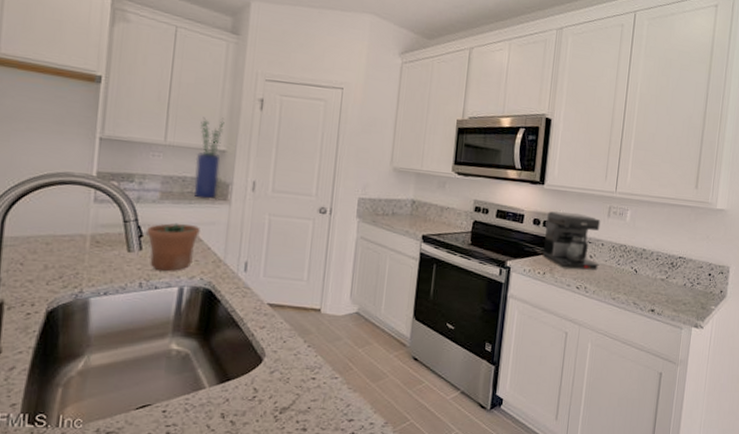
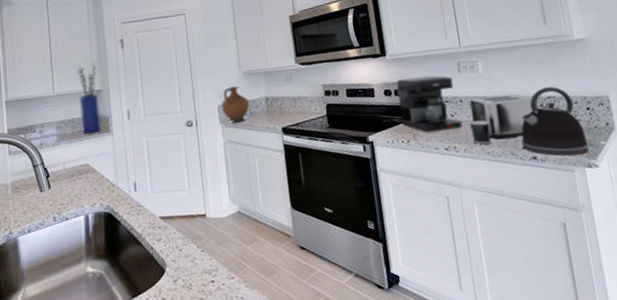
planter: present [146,222,200,271] -> none [52,159,93,203]
ceramic jug: none [361,180,394,220] -> present [221,86,250,123]
mug: none [603,265,623,290] -> present [470,120,492,145]
toaster: none [607,244,671,289] -> present [470,94,539,139]
kettle: none [645,247,702,316] -> present [521,87,590,157]

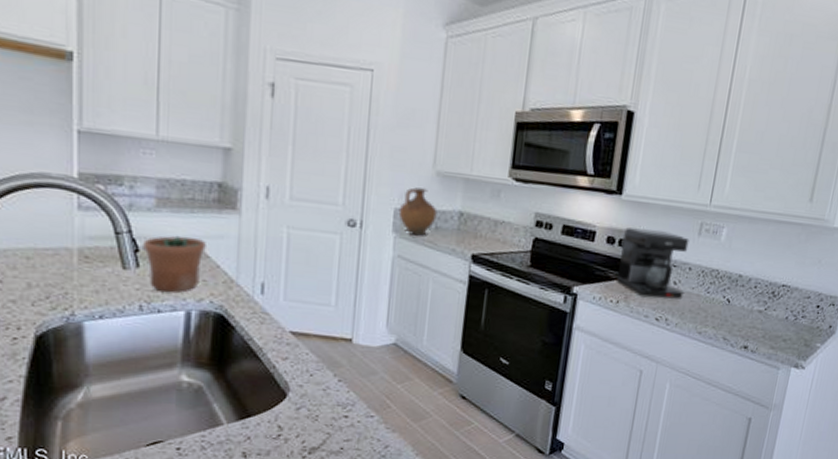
planter: none [52,159,93,203] -> present [143,235,206,292]
vase: present [78,63,101,135] -> none [195,105,228,207]
toaster: present [470,94,539,139] -> none [694,268,772,322]
mug: present [470,120,492,145] -> none [688,294,713,323]
kettle: present [521,87,590,157] -> none [737,273,807,354]

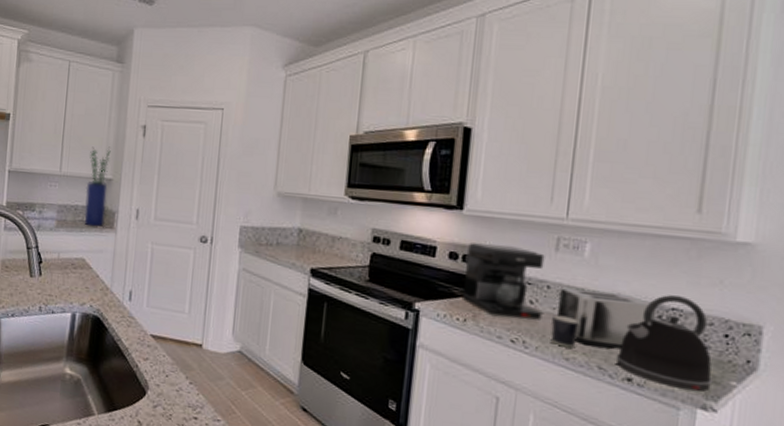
planter: present [143,235,206,292] -> none [45,250,90,297]
vase: none [195,105,228,207] -> present [84,146,111,227]
ceramic jug: present [398,187,438,236] -> none [243,207,278,251]
mug: none [688,294,713,323] -> present [550,315,580,348]
toaster: none [694,268,772,322] -> present [556,287,657,350]
kettle: none [737,273,807,354] -> present [615,295,714,393]

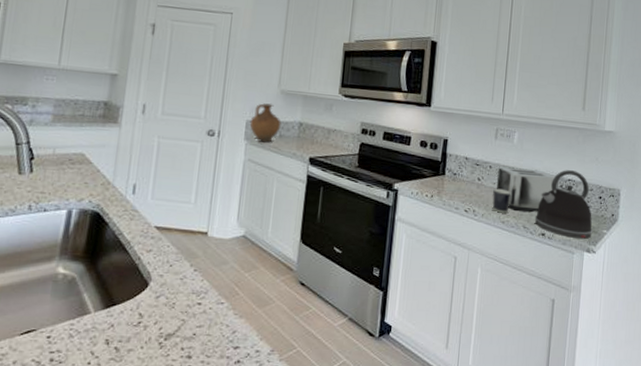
vase: present [84,146,111,227] -> none [85,41,117,122]
ceramic jug: none [243,207,278,251] -> present [249,103,281,143]
coffee maker: present [461,242,545,320] -> none [429,133,488,193]

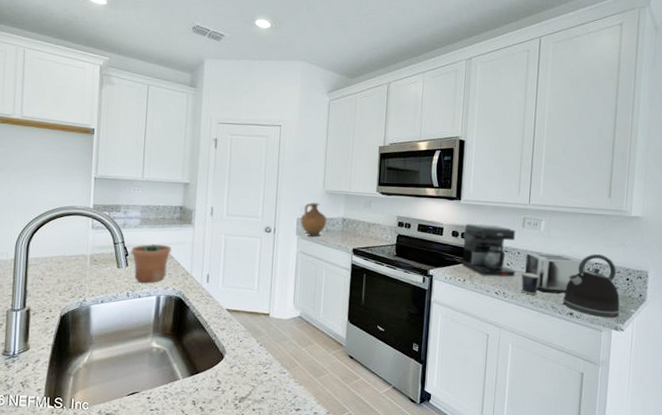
planter: none [38,145,90,194] -> present [131,243,171,283]
coffee maker: none [429,133,488,193] -> present [462,224,516,277]

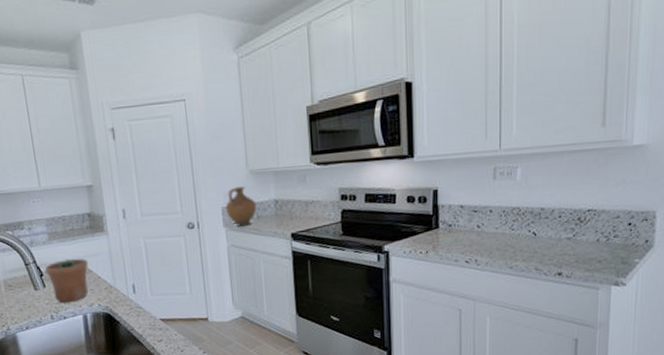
coffee maker: present [462,224,516,277] -> none [422,181,488,245]
mug: present [521,272,540,295] -> none [496,232,518,259]
toaster: present [524,252,587,294] -> none [499,205,577,253]
kettle: present [562,254,621,319] -> none [548,199,622,274]

